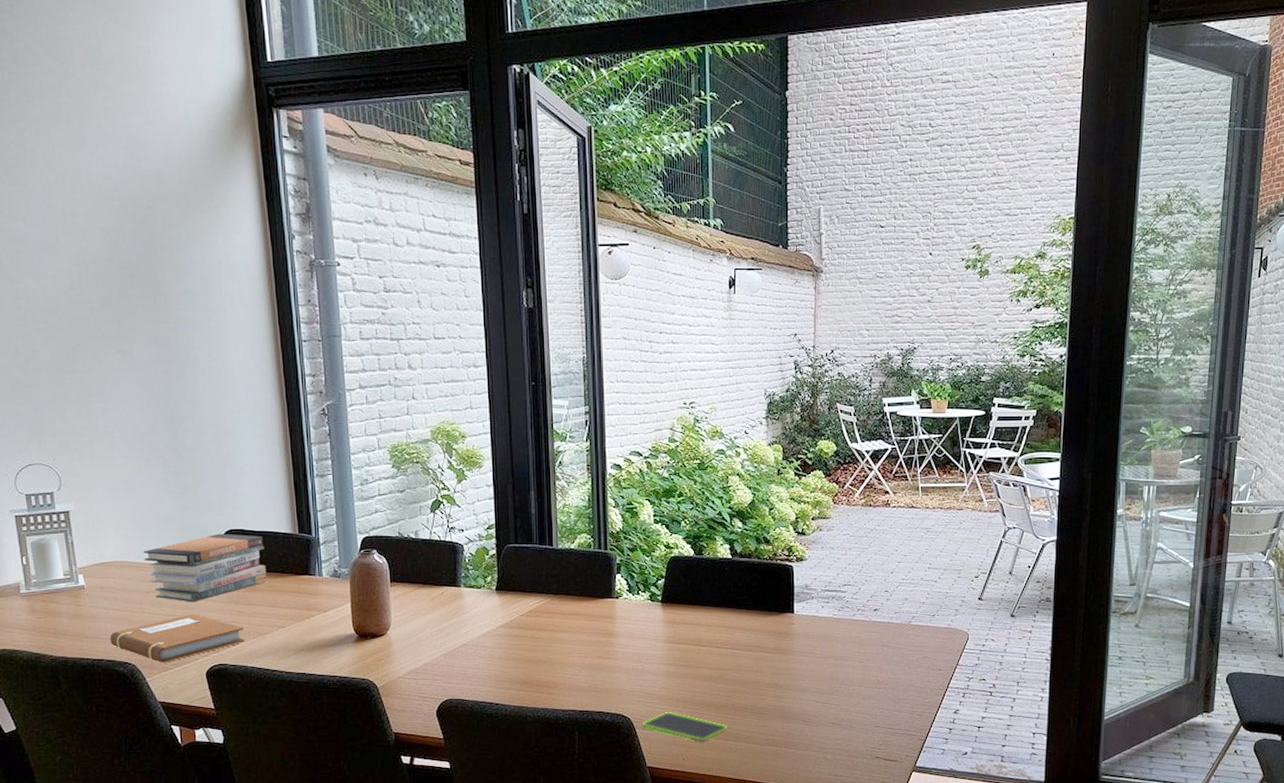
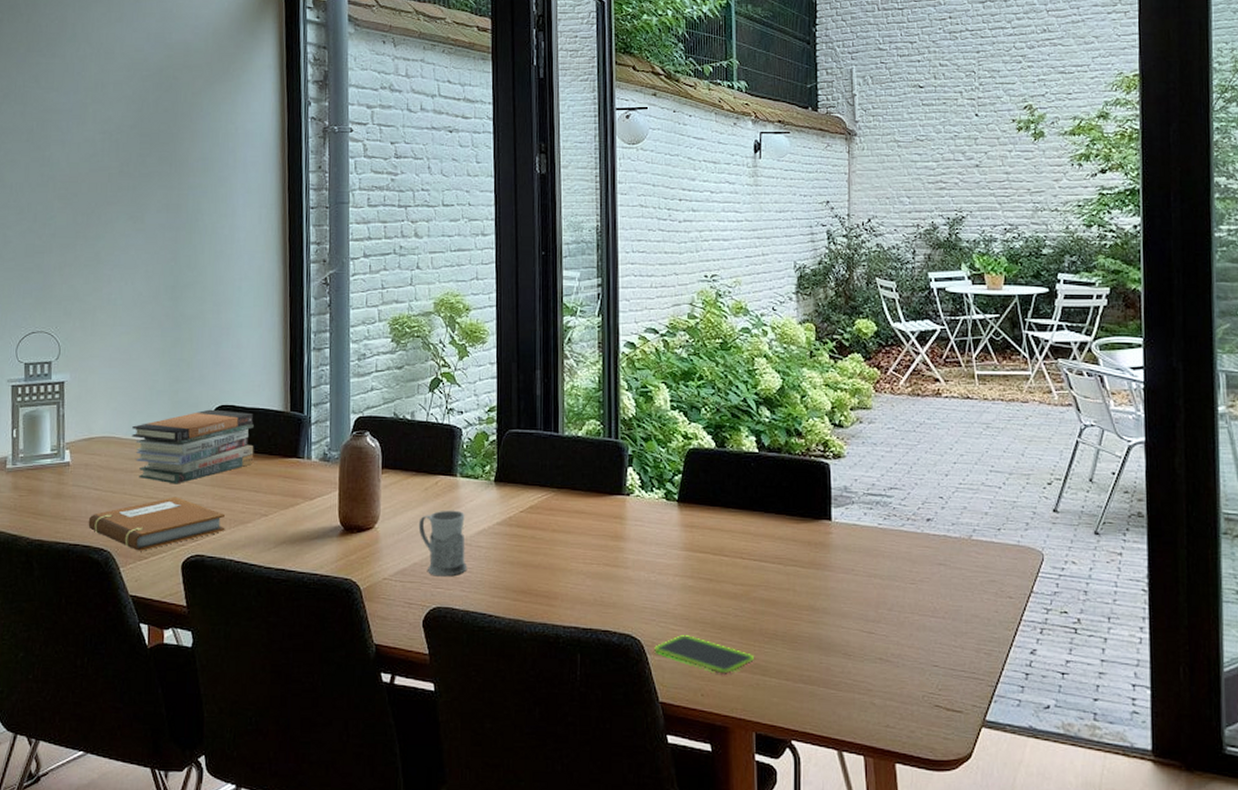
mug: none [427,616,475,674] -> present [418,510,468,577]

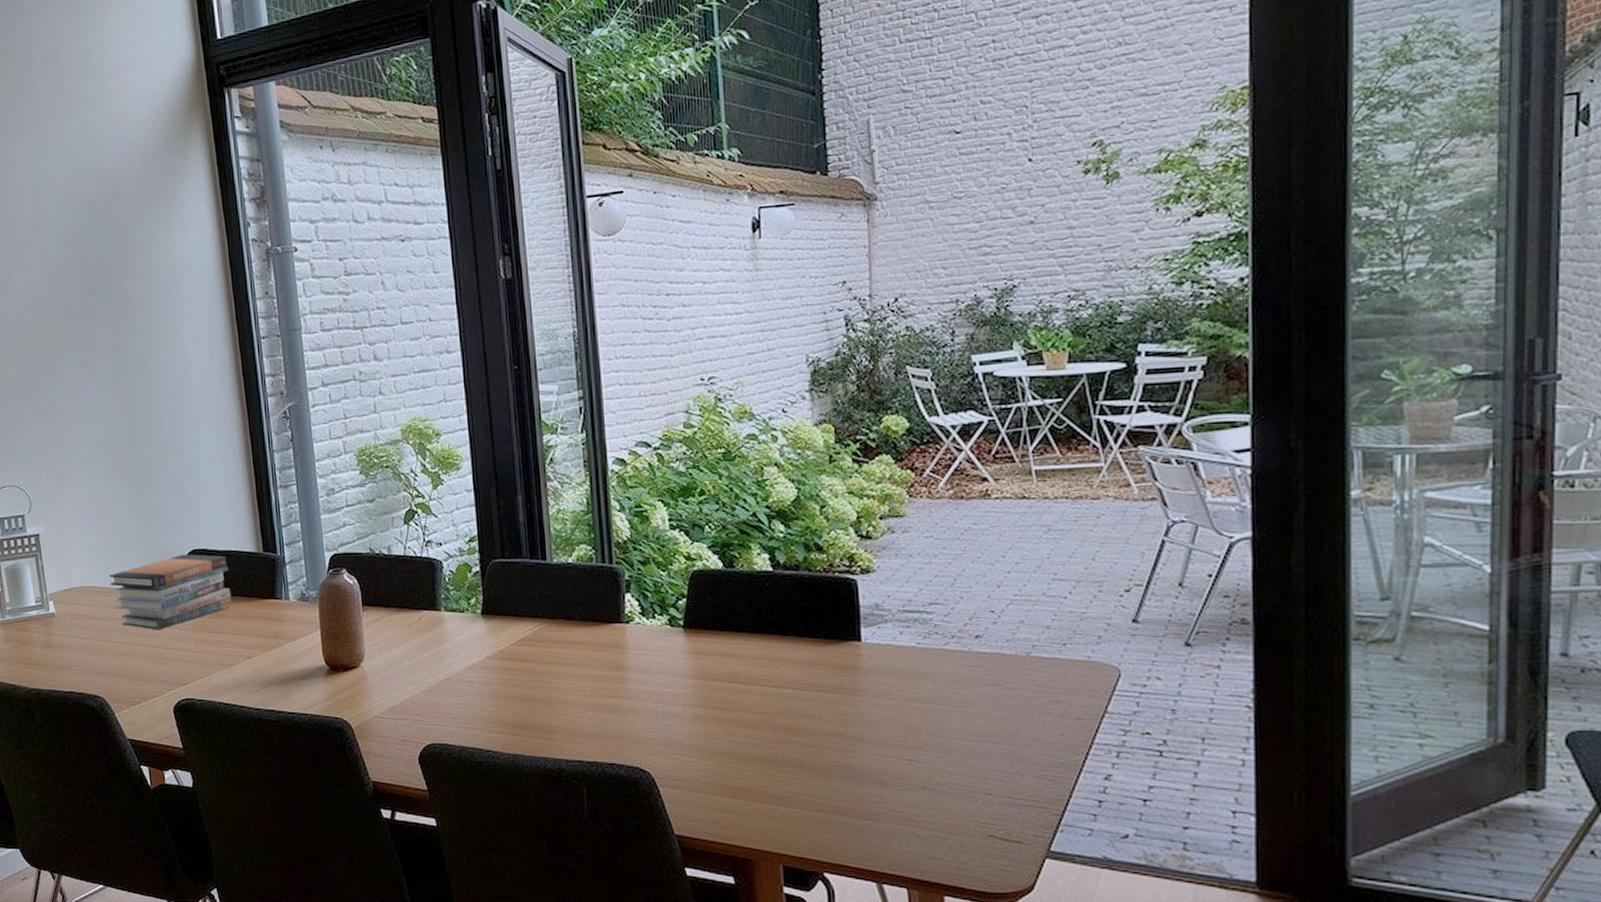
notebook: present [88,496,226,551] -> none [79,642,212,696]
mug: present [418,510,468,577] -> none [405,645,460,713]
smartphone: present [654,635,754,676] -> none [666,767,778,807]

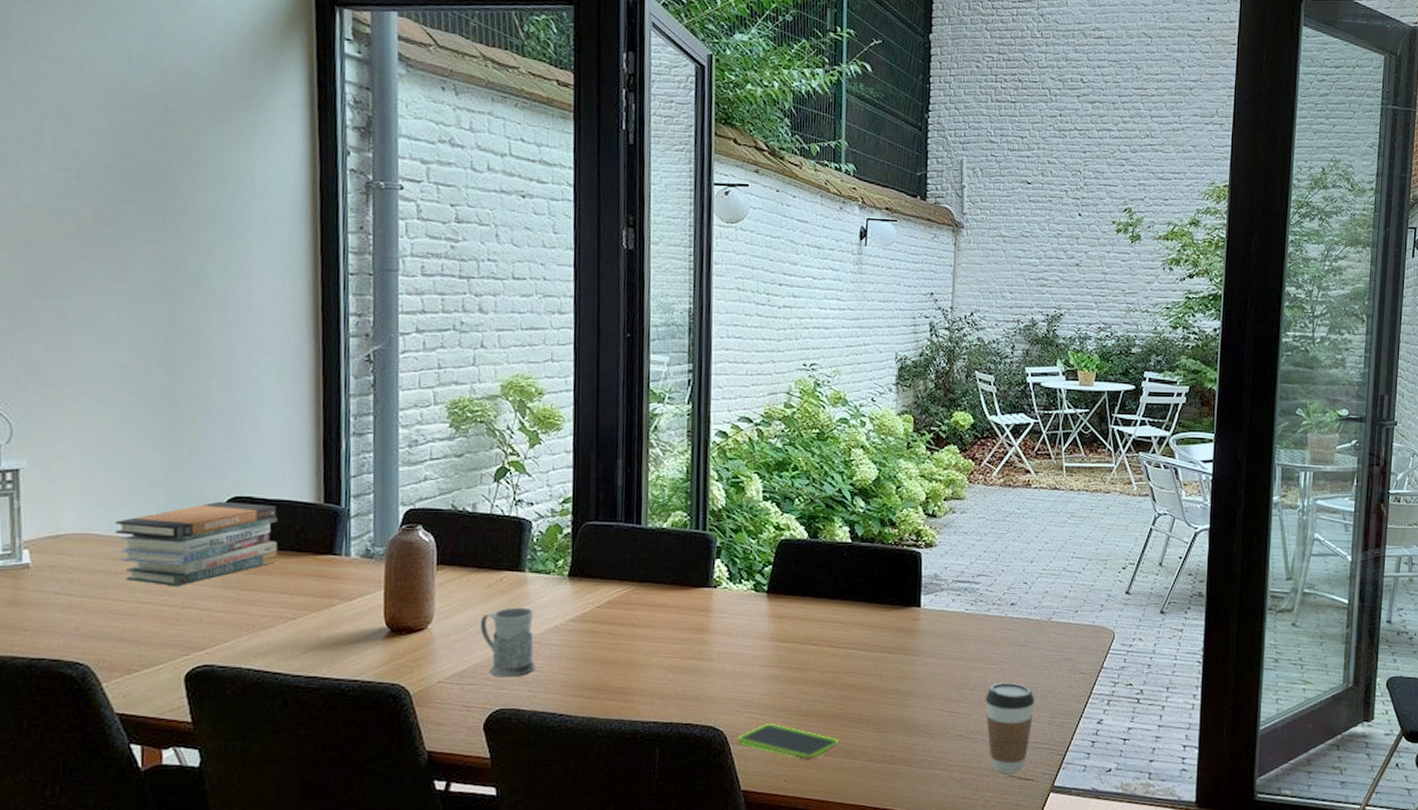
mug: none [405,645,460,713] -> present [479,607,536,677]
smartphone: none [666,767,778,807] -> present [738,724,839,761]
coffee cup: none [951,729,1017,833] -> present [985,683,1035,773]

